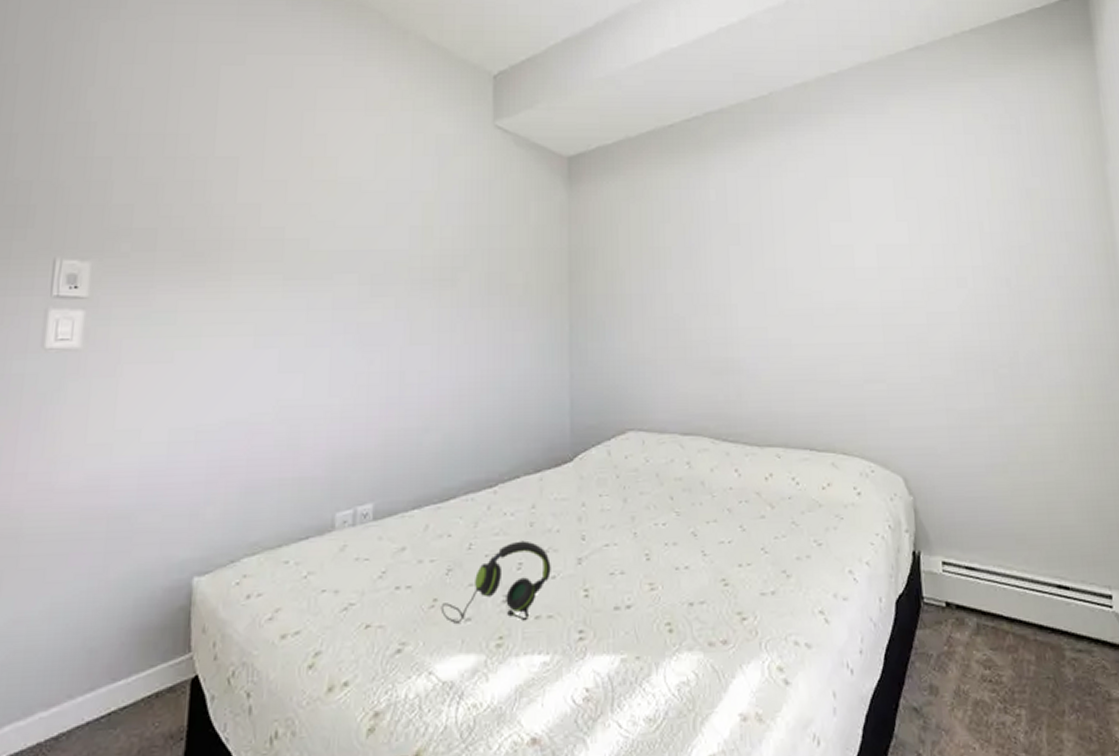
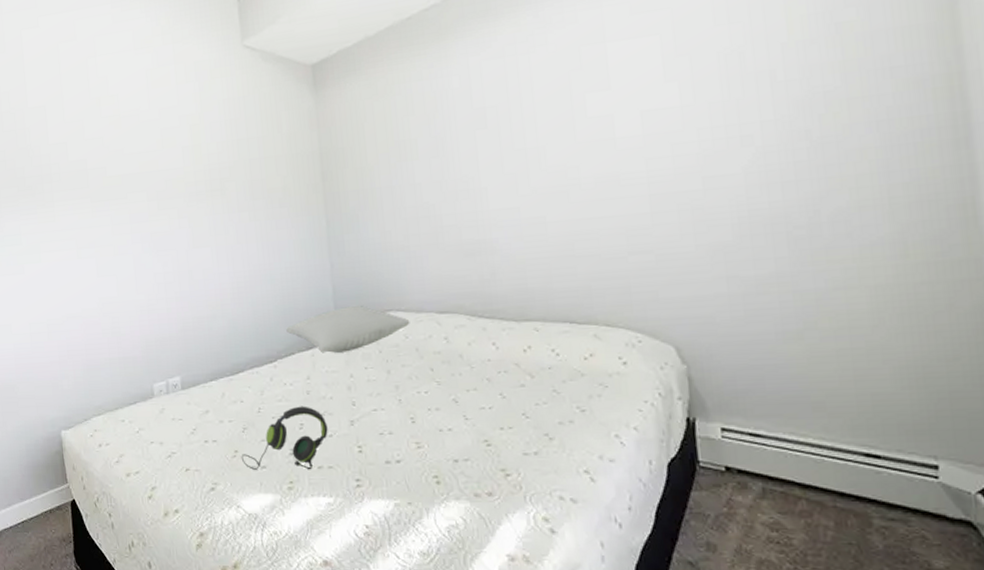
pillow: none [513,423,652,477] -> present [286,306,410,353]

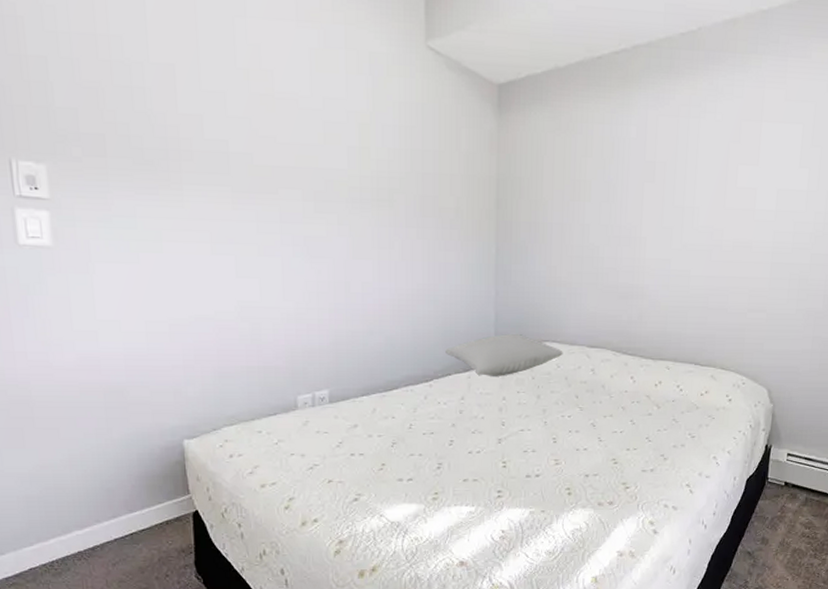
headphones: present [241,406,328,470] -> none [388,424,476,483]

